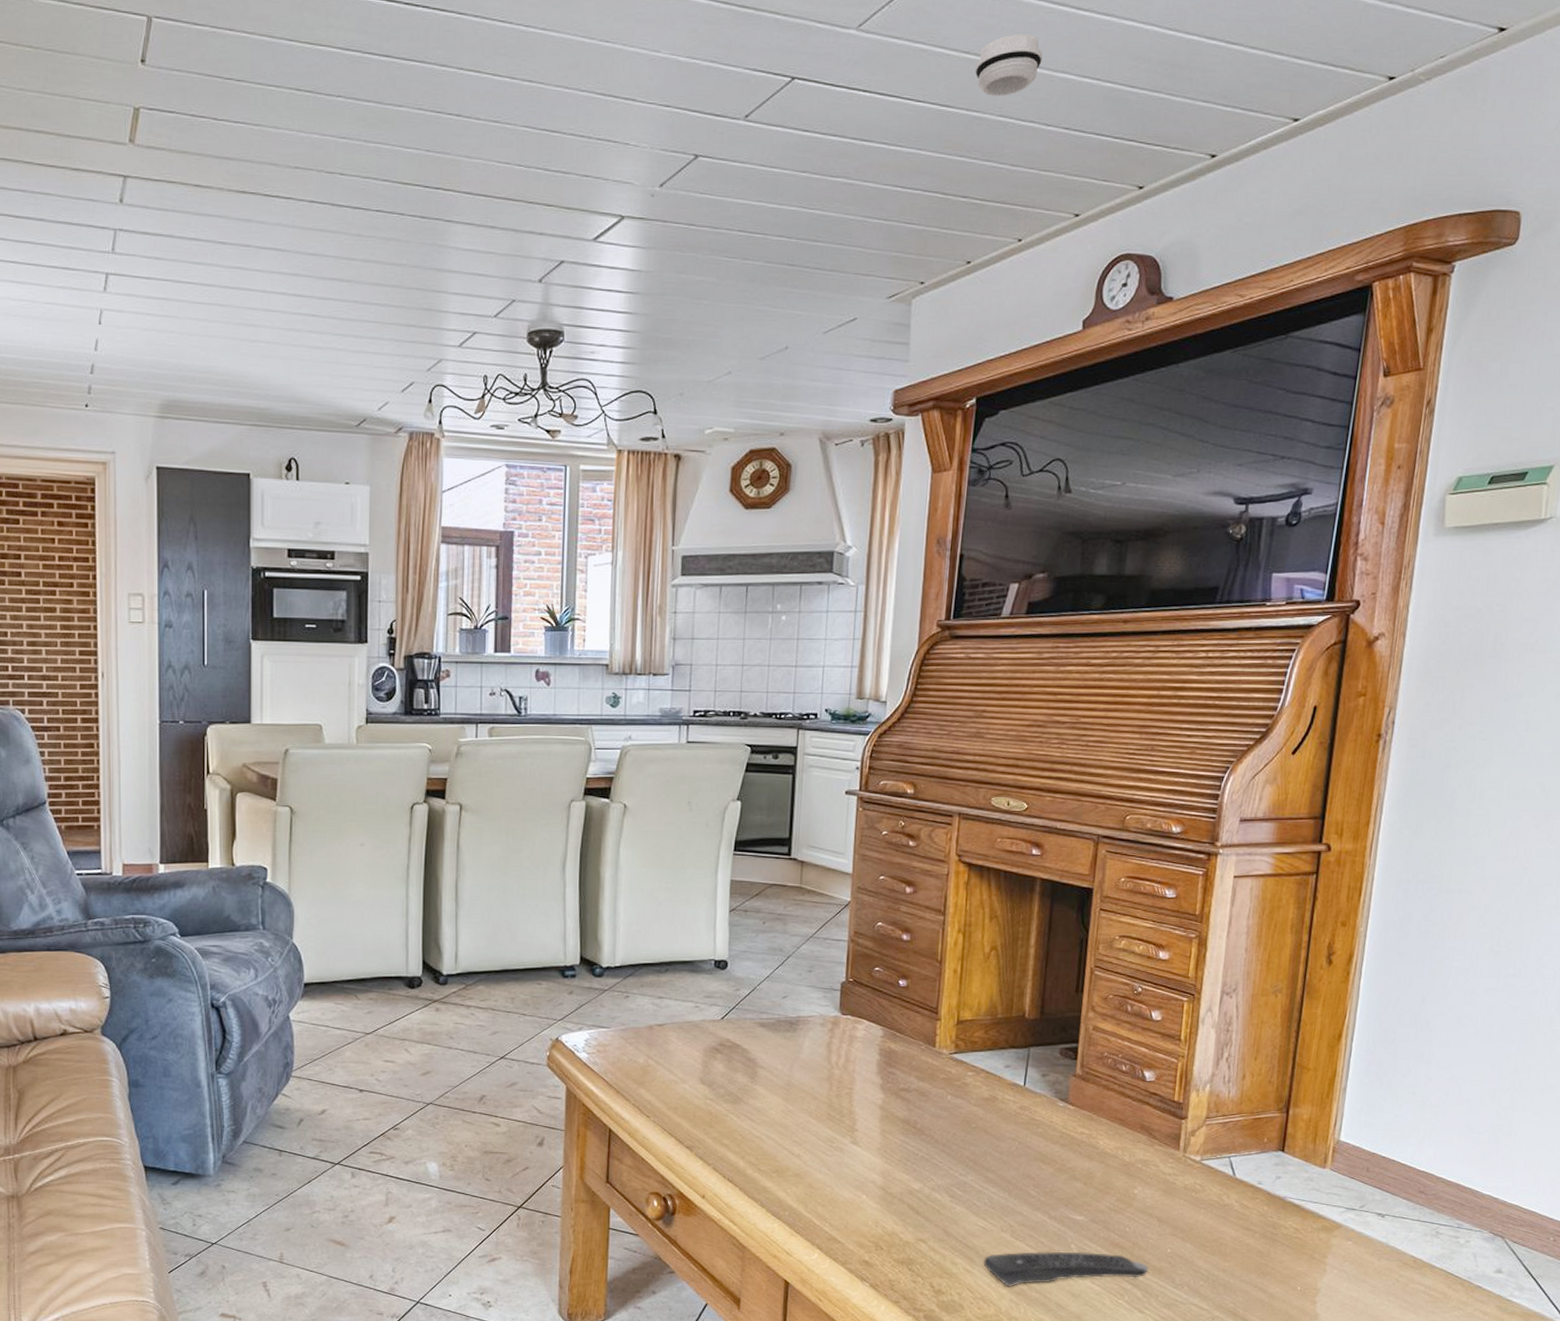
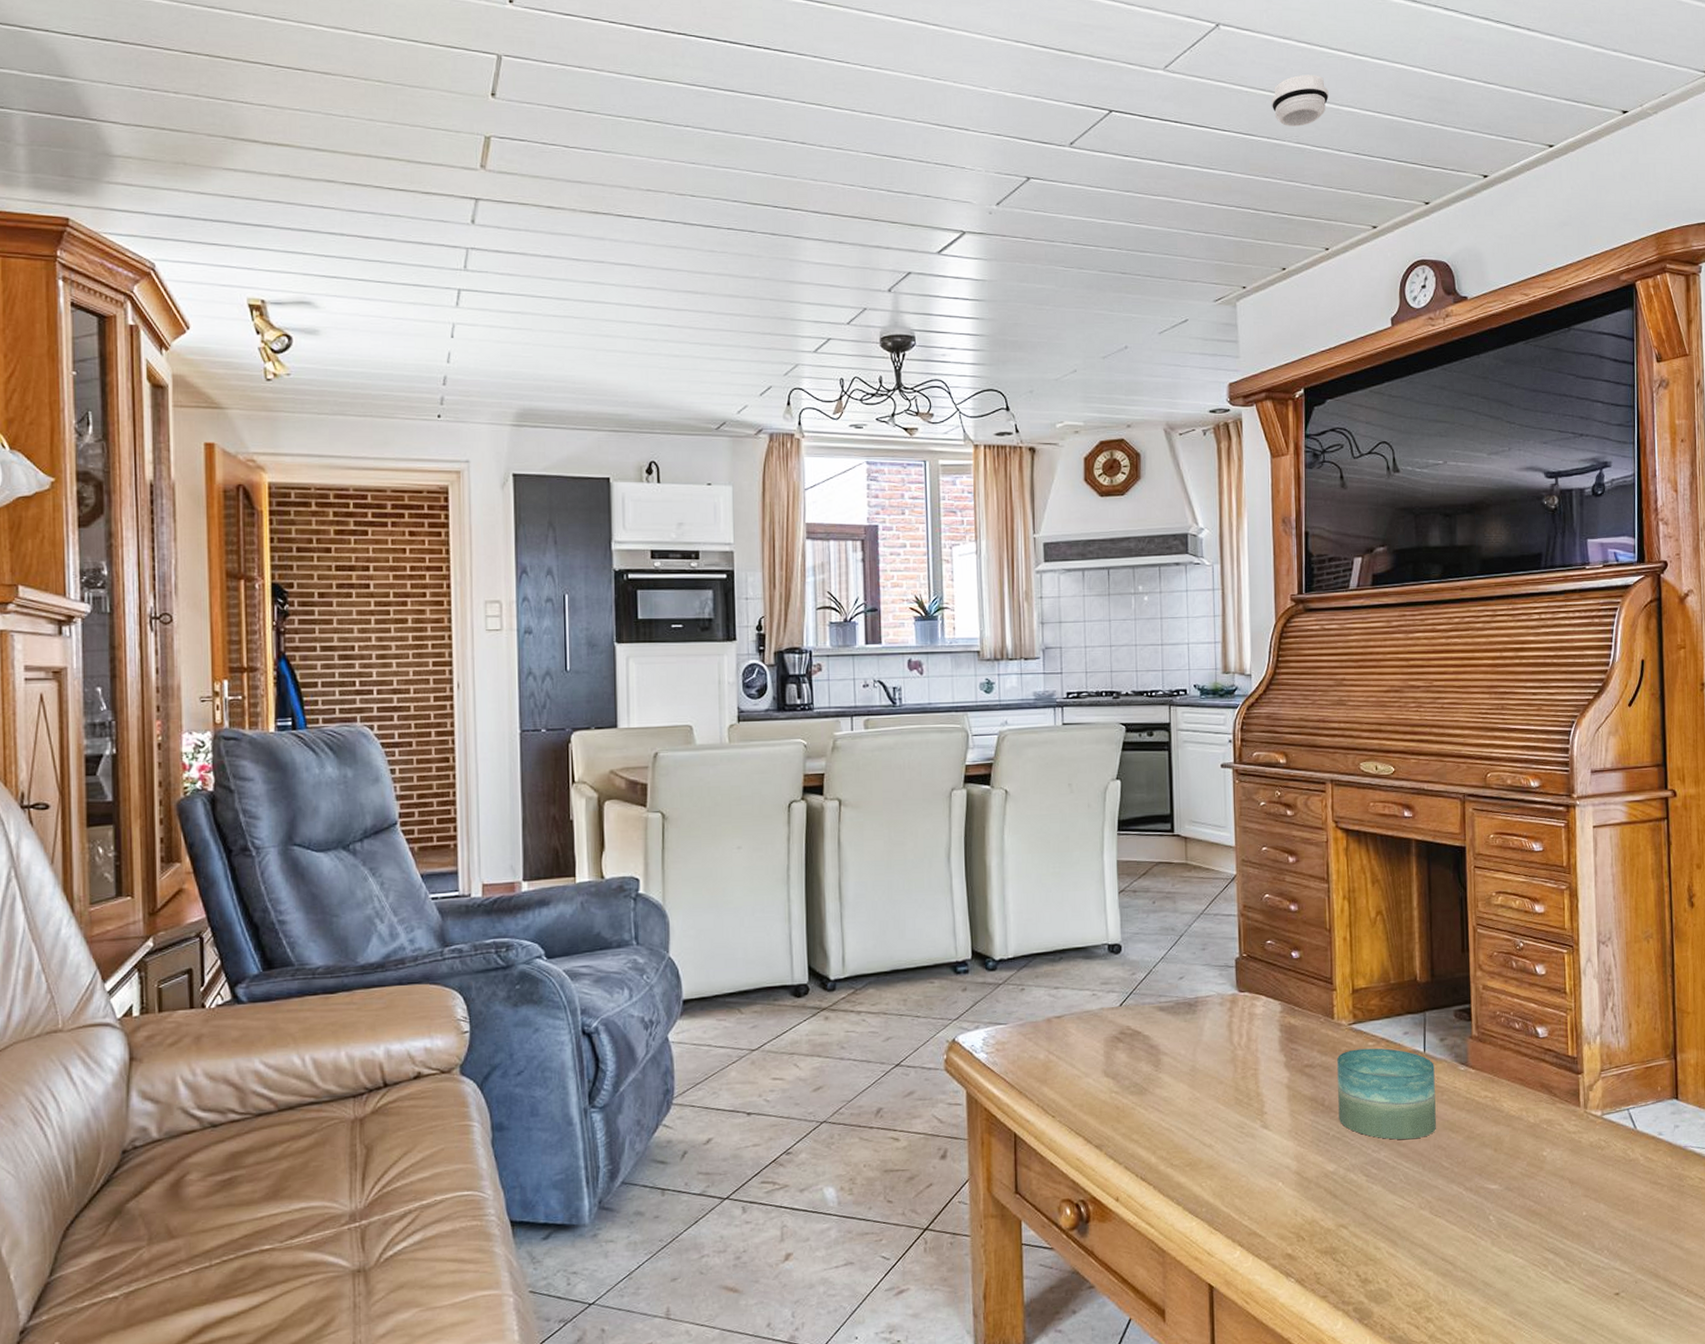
candle: none [929,1078,1033,1167] -> present [1337,1048,1436,1140]
remote control: present [983,1251,1149,1287] -> none [1405,1222,1568,1269]

